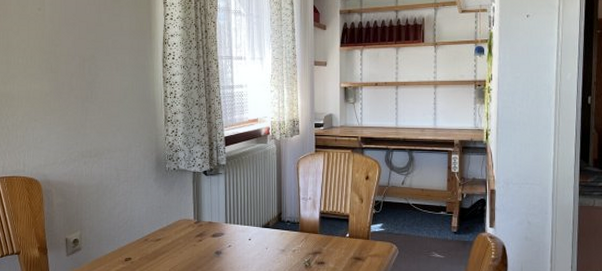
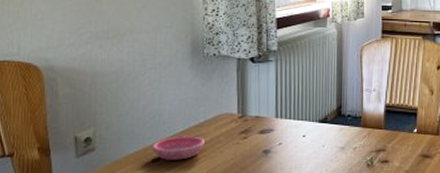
saucer: none [125,238,167,259] -> present [151,136,205,160]

